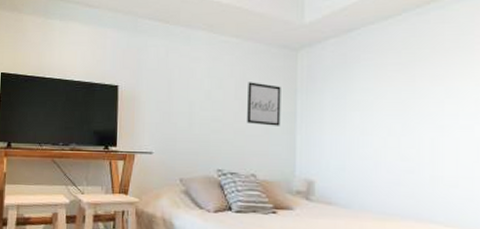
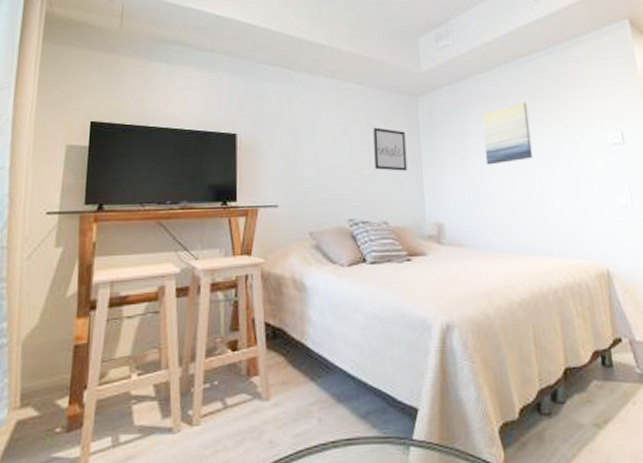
wall art: none [368,56,427,124] -> present [482,102,533,165]

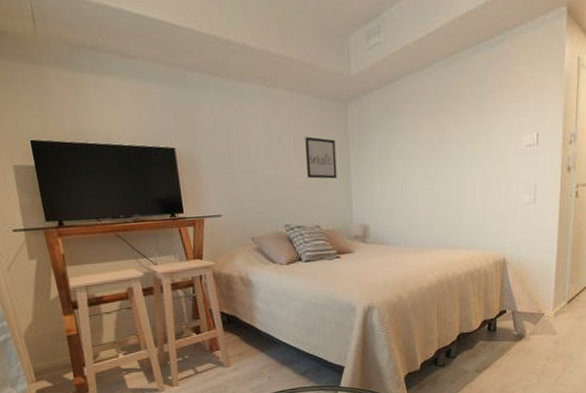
wall art: present [482,102,533,165] -> none [409,105,452,170]

